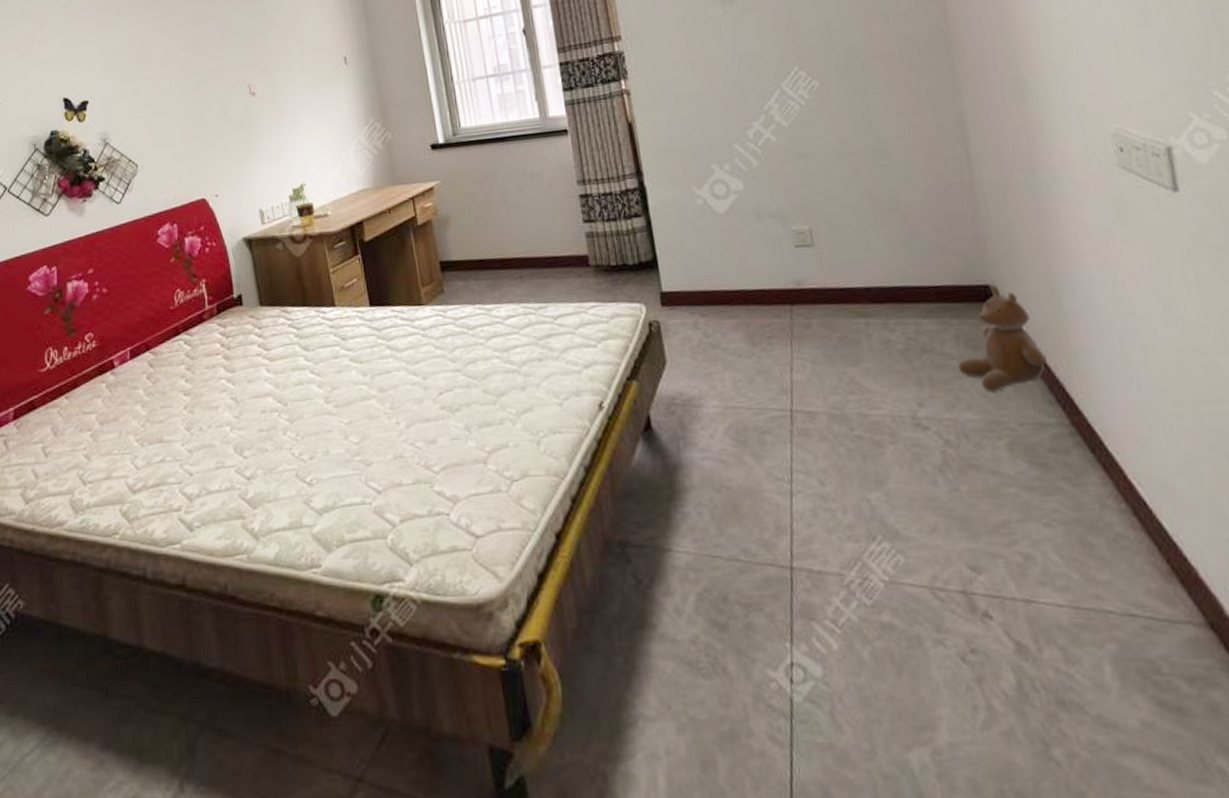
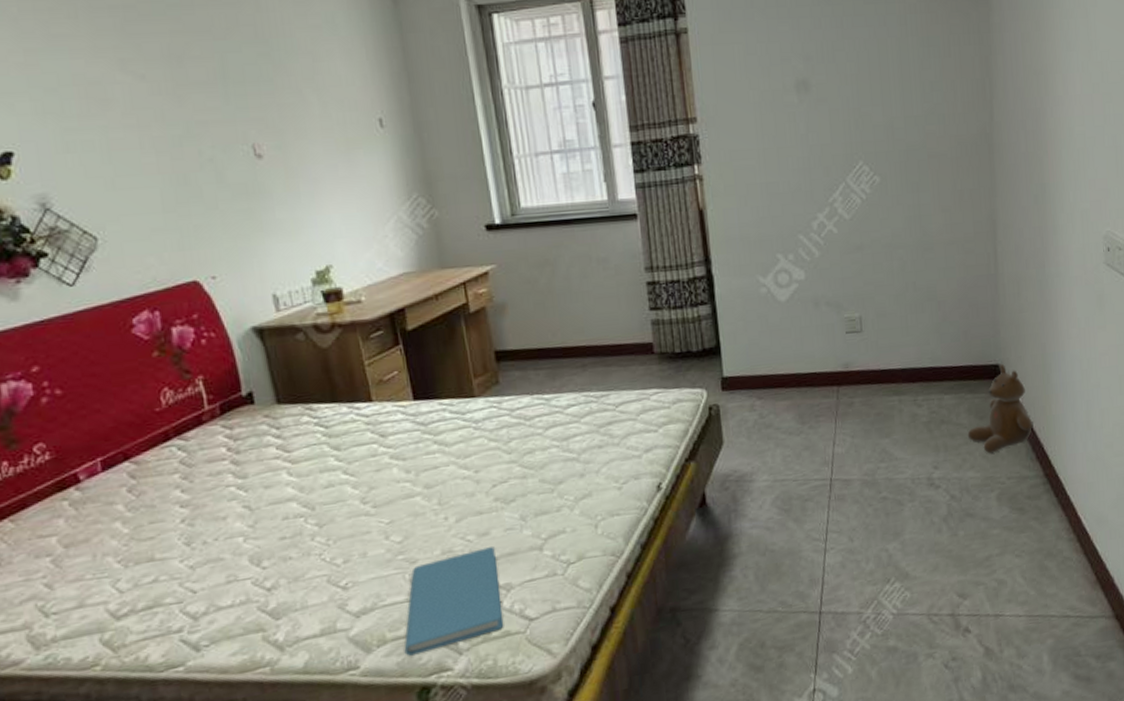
book: none [360,456,451,560] -> present [404,547,504,656]

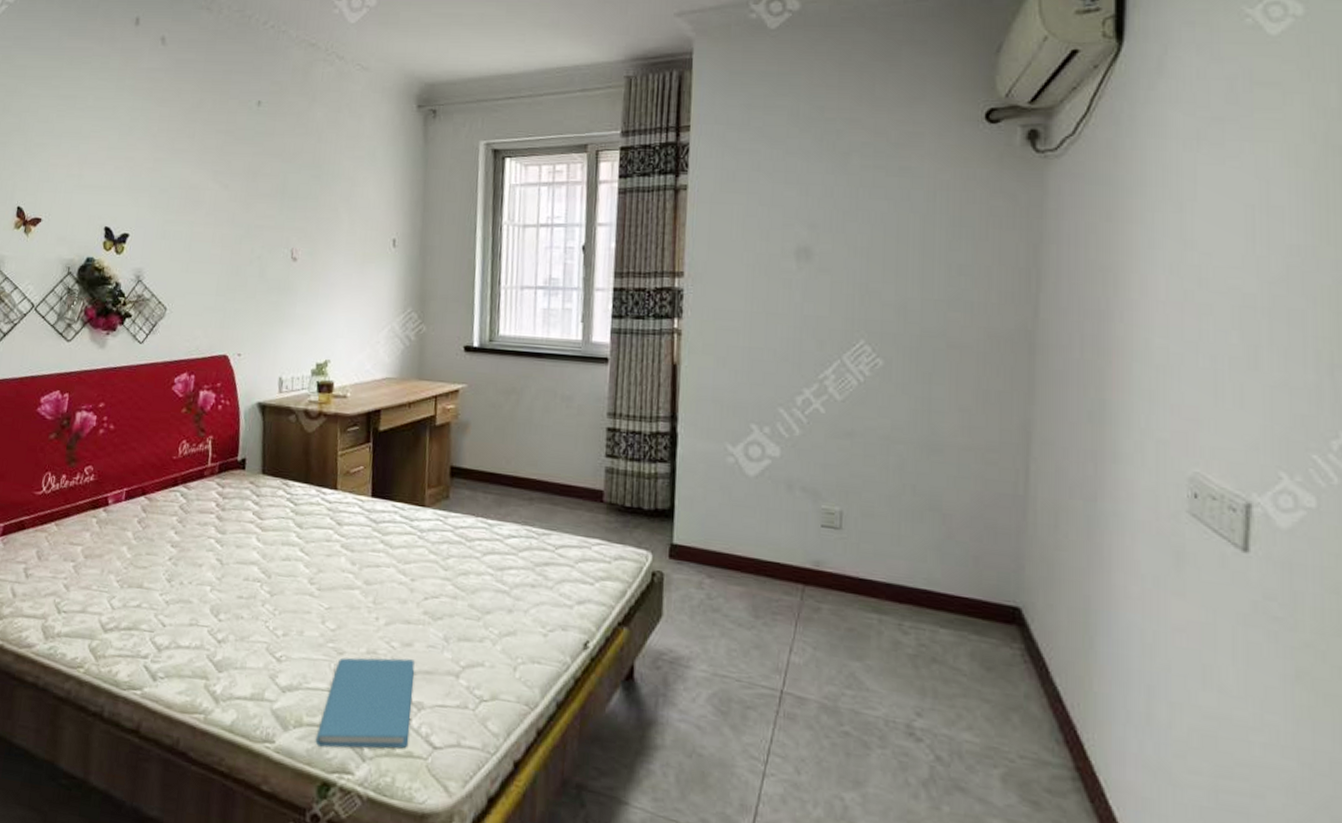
stuffed bear: present [967,363,1032,454] -> none [966,607,1062,719]

